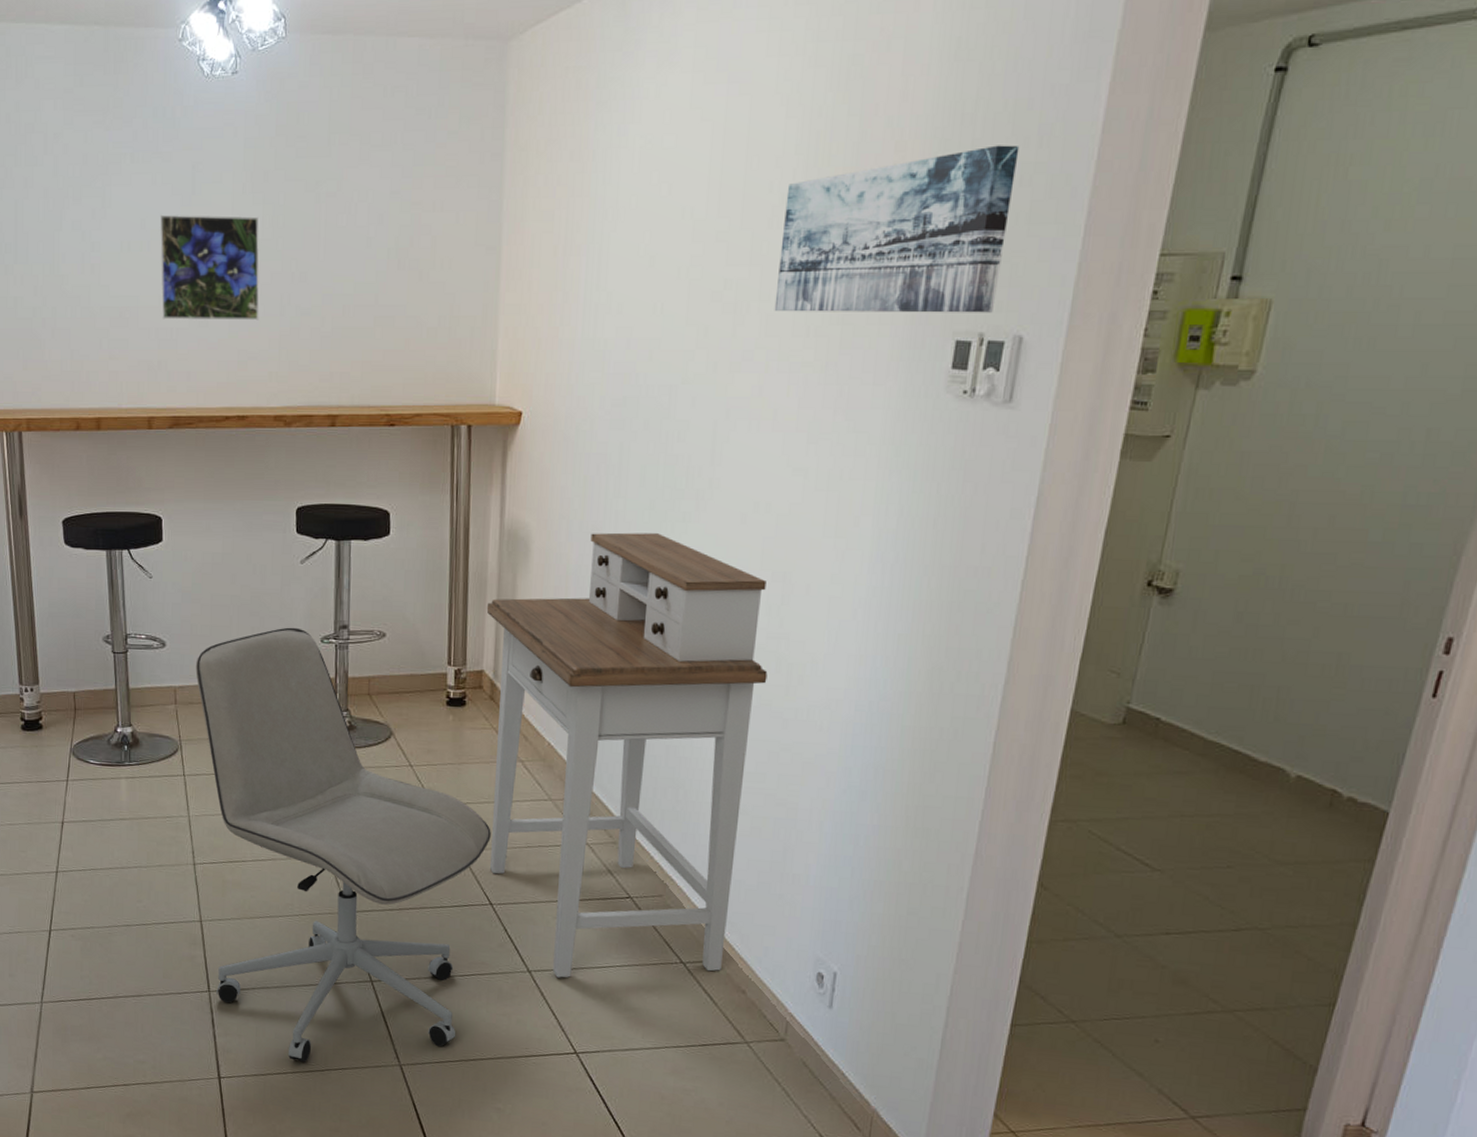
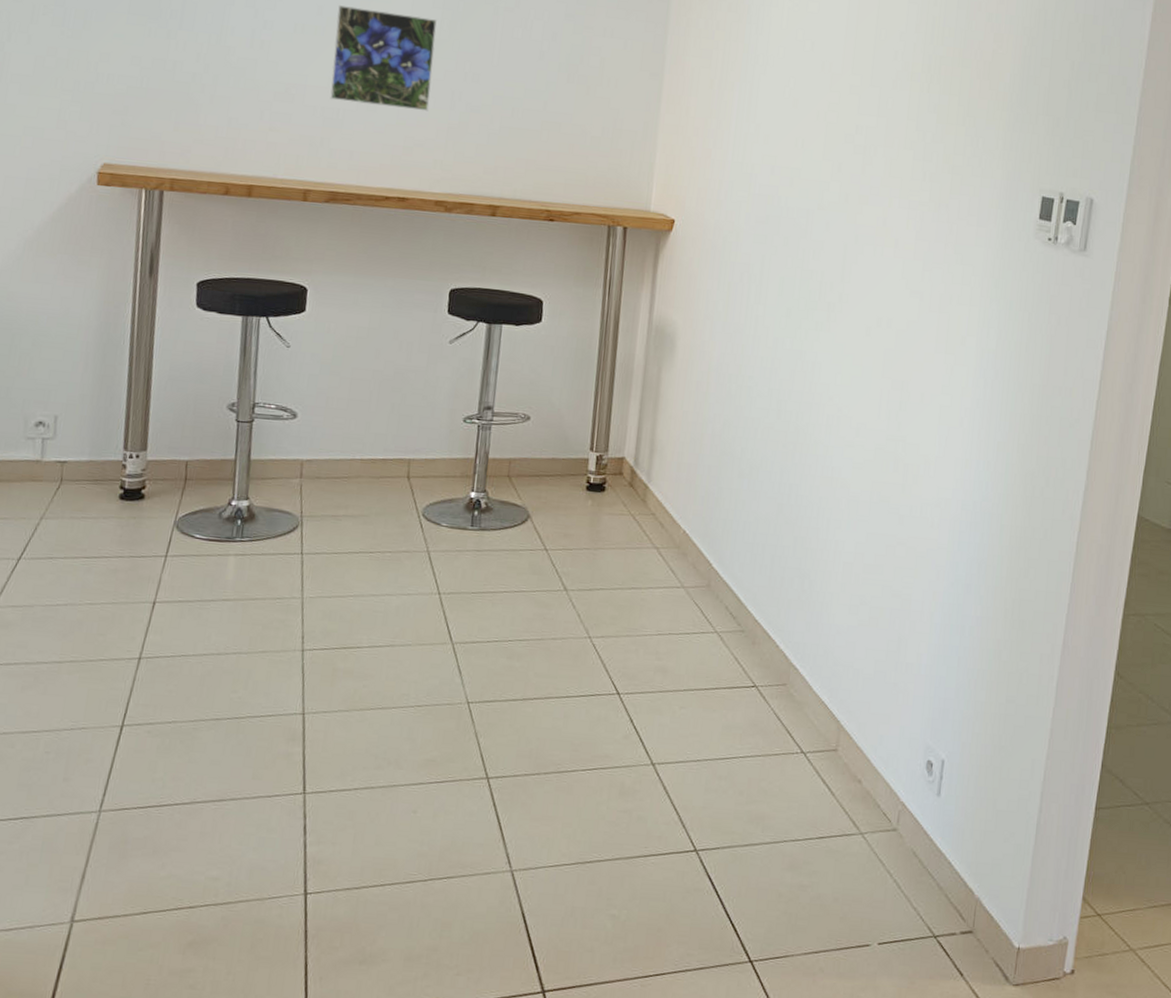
office chair: present [195,627,491,1062] -> none [312,405,623,872]
desk: present [486,532,768,978] -> none [619,334,887,771]
wall art: present [774,145,1020,313] -> none [897,47,1088,177]

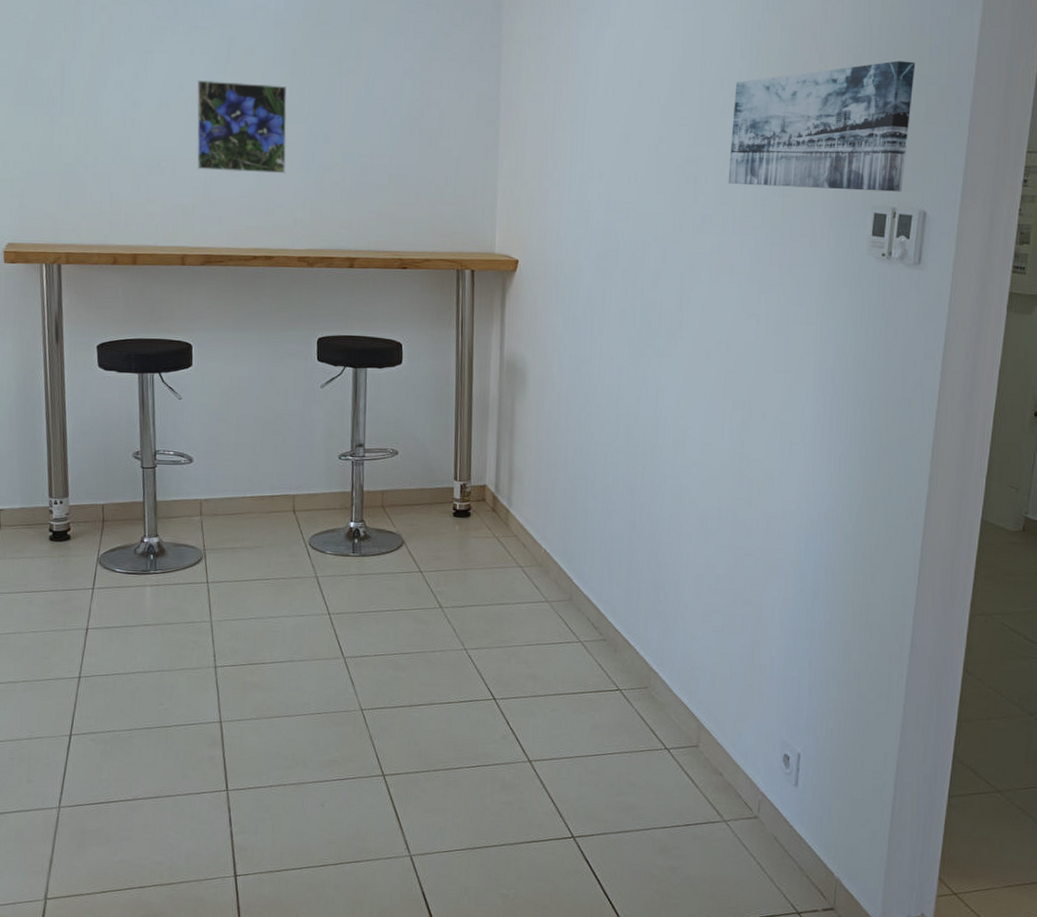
wall art: none [897,47,1088,177] -> present [728,61,916,192]

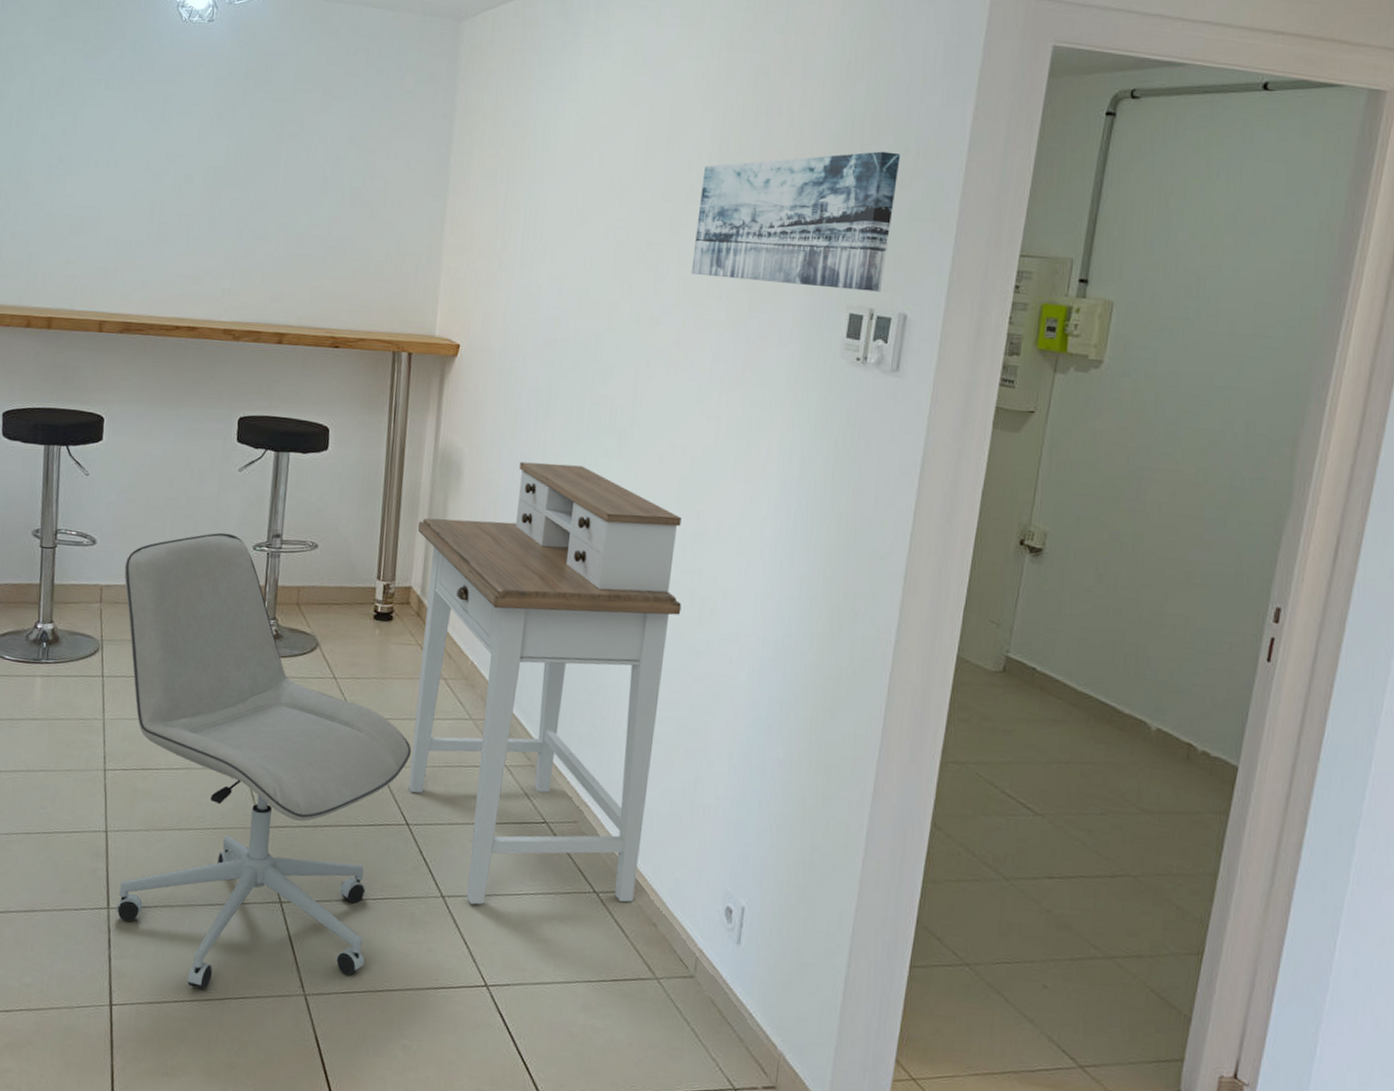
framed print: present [197,80,287,174] -> none [122,138,223,241]
office chair: none [220,445,494,857] -> present [116,532,411,990]
desk: none [488,365,732,767] -> present [408,461,682,905]

